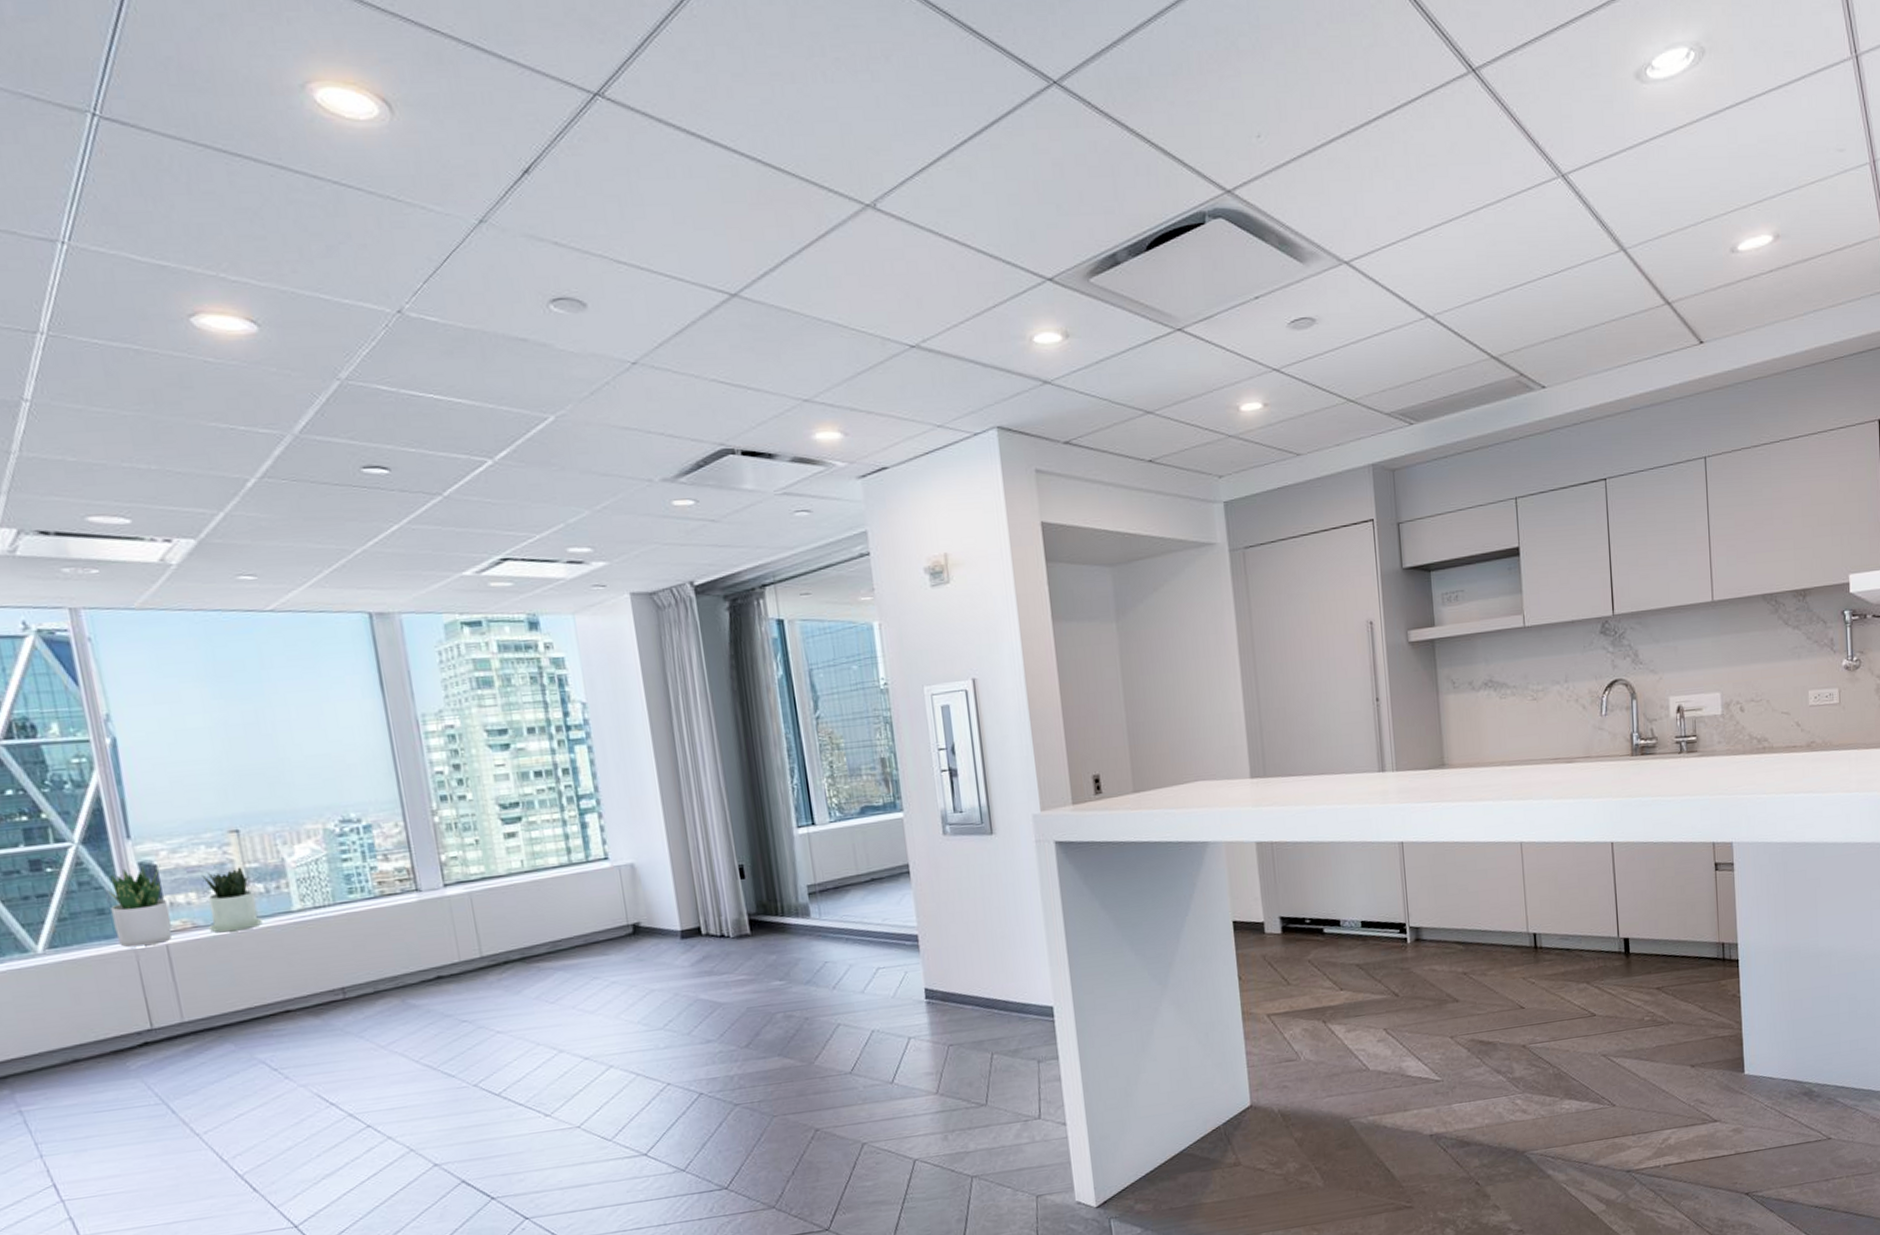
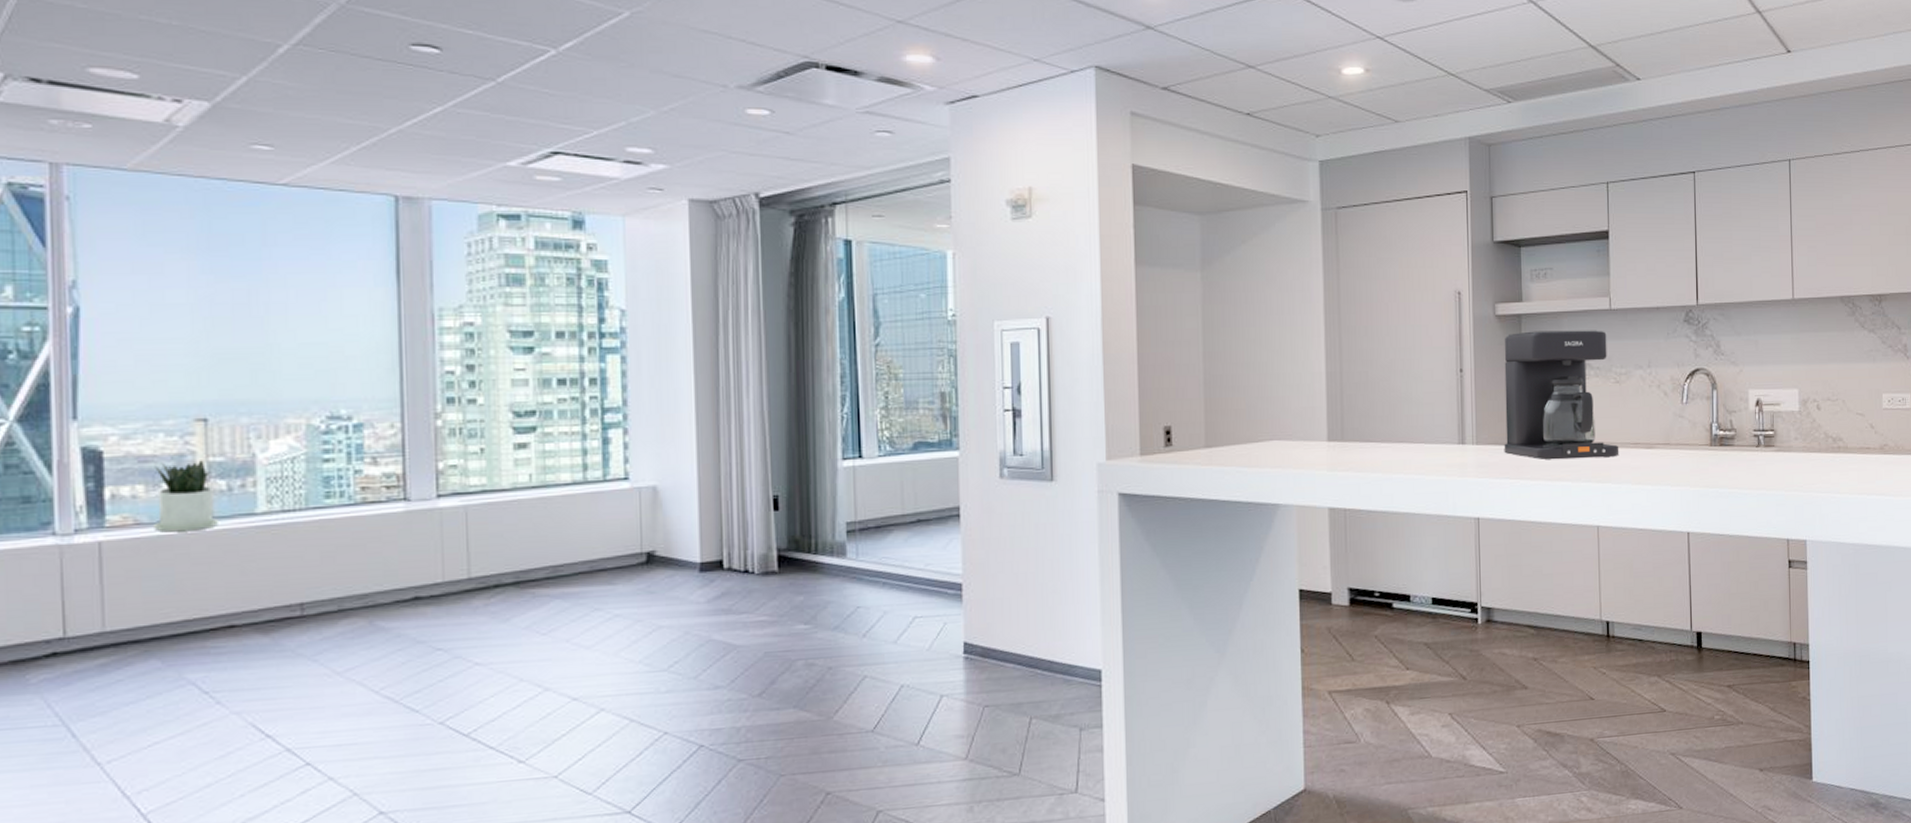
planter: present [105,864,172,948] -> none [36,450,110,543]
coffee maker: none [1418,649,1540,782] -> present [1504,330,1619,460]

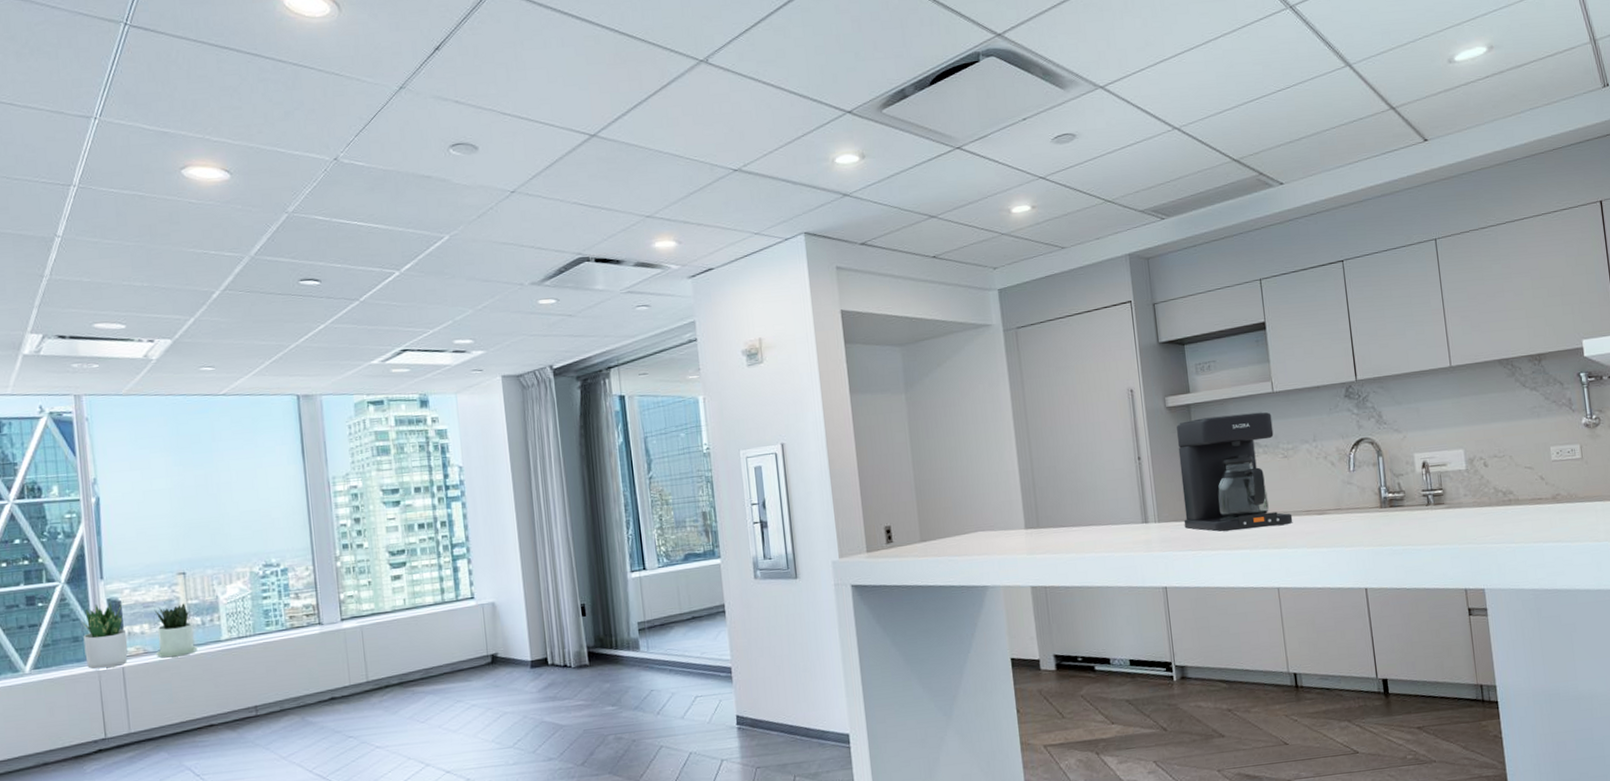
planter: none [36,450,110,543] -> present [80,601,128,670]

